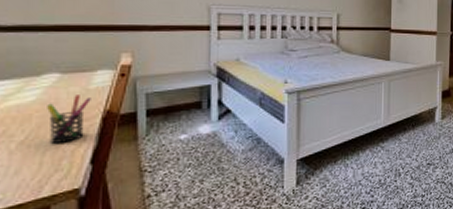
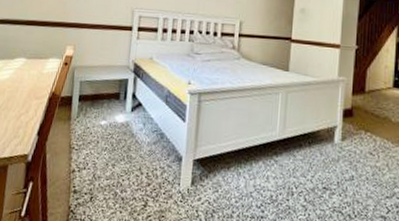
pen holder: present [47,95,91,143] -> none [13,77,43,115]

